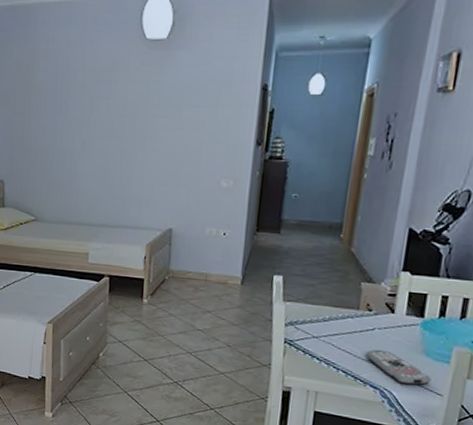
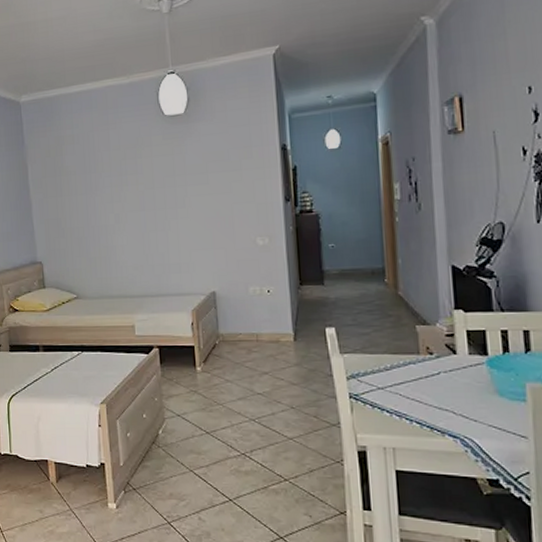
remote control: present [365,349,432,386] -> none [436,394,512,430]

